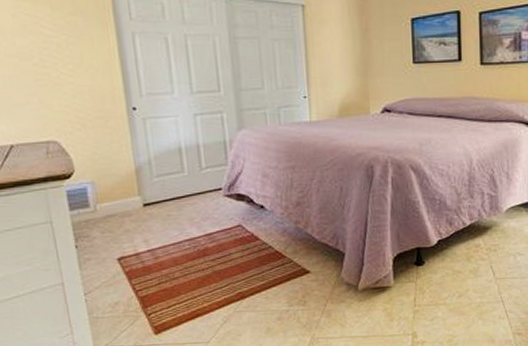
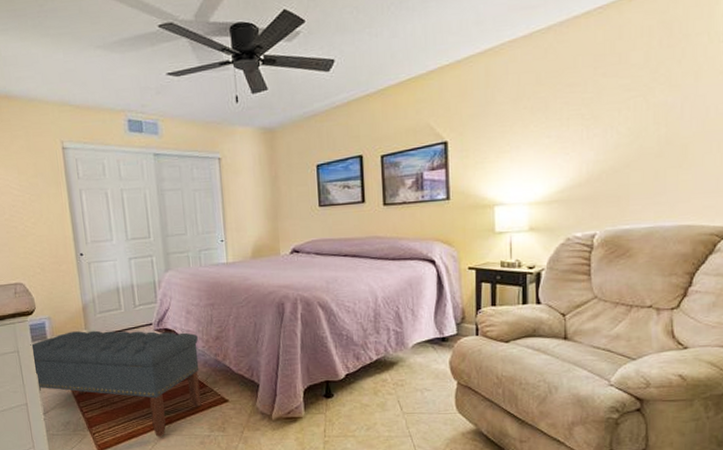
bench: none [67,196,279,315] -> present [30,330,202,438]

